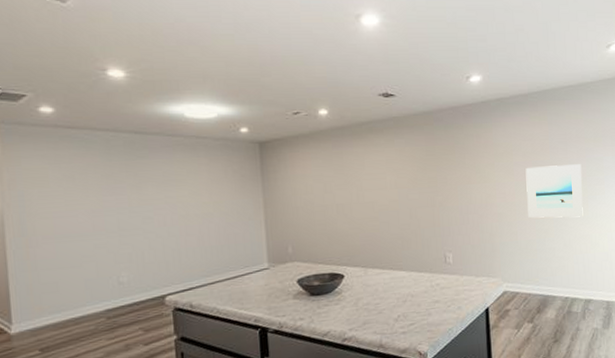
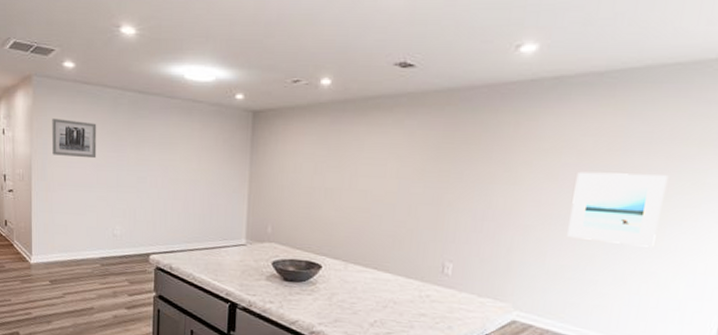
wall art: none [28,167,90,207] -> present [52,118,97,159]

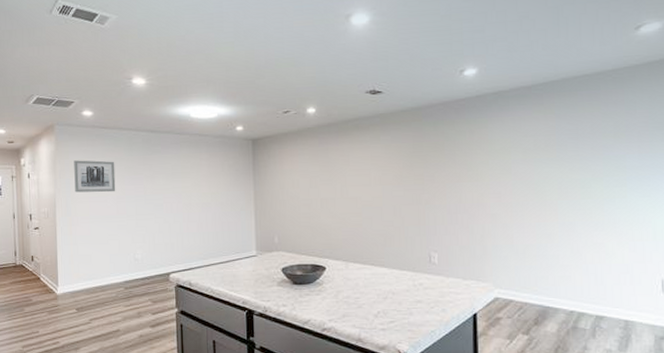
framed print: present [567,171,669,247] -> none [526,163,597,223]

